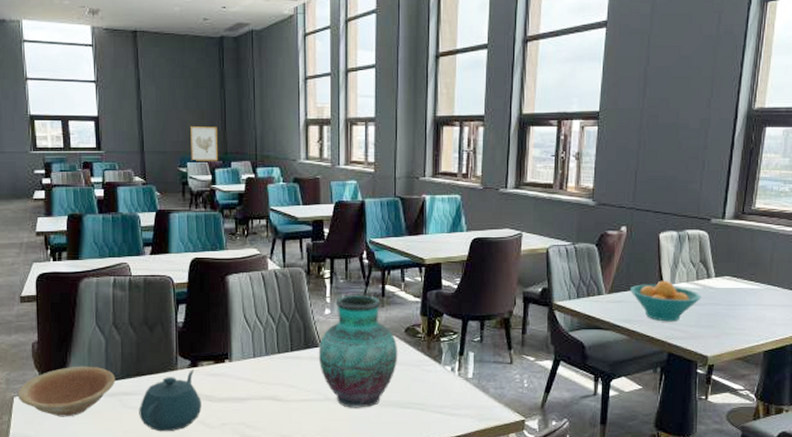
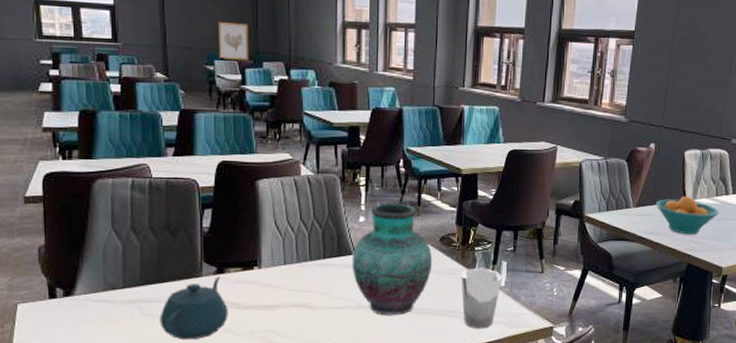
bowl: present [17,366,116,417] -> none [21,271,134,325]
drinking glass: none [427,359,470,422] -> present [461,268,502,329]

